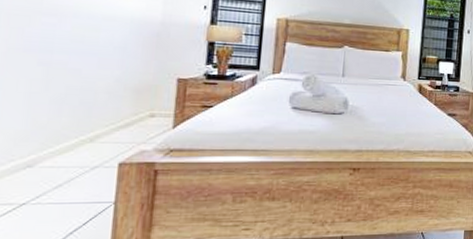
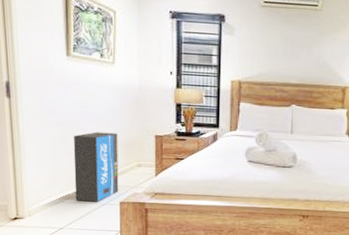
air purifier: none [52,74,127,165] -> present [73,132,119,202]

